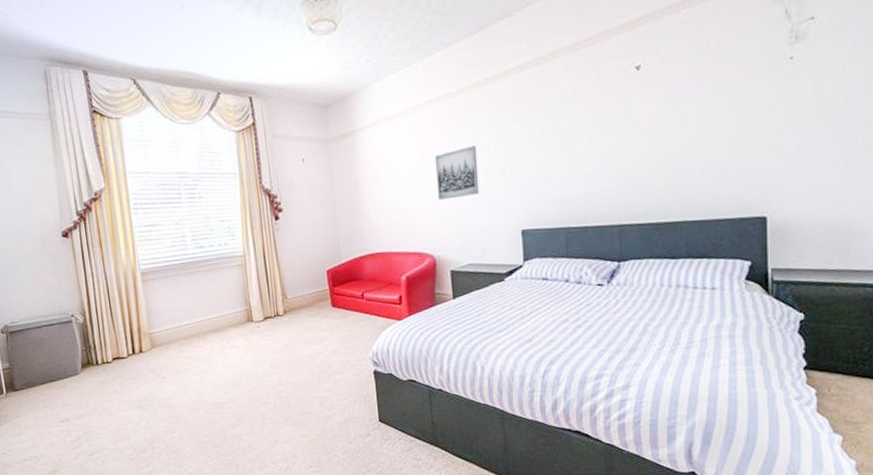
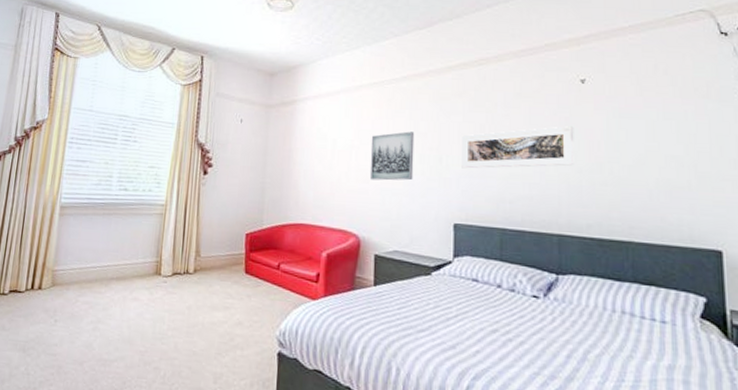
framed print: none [523,117,632,175] -> present [462,126,575,169]

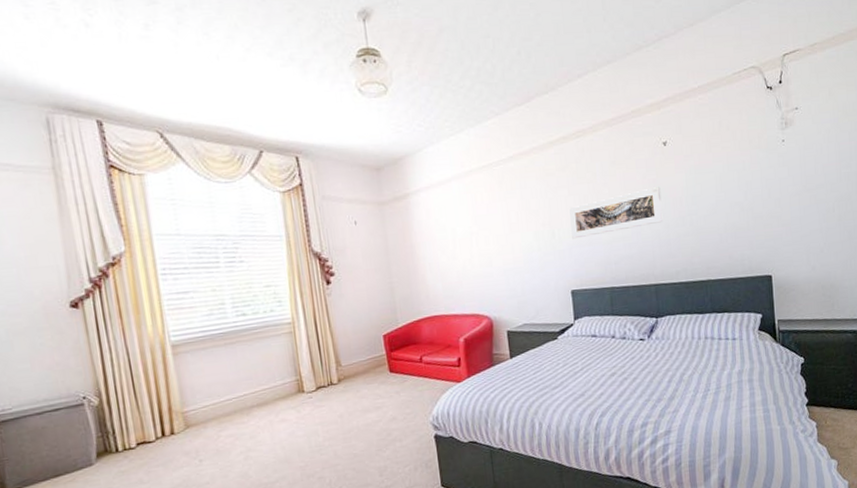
wall art: present [369,131,415,181] -> none [488,210,532,263]

